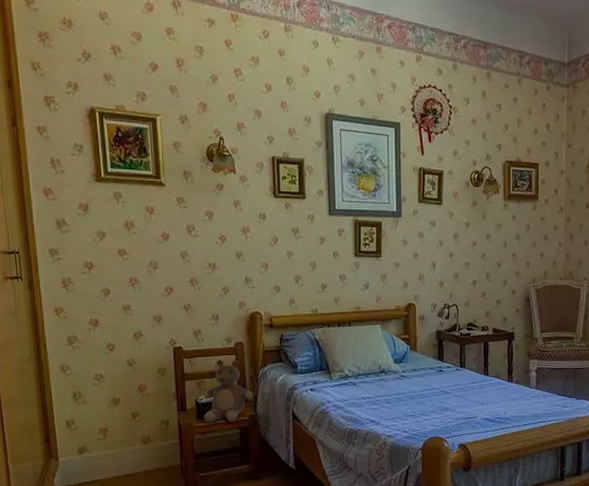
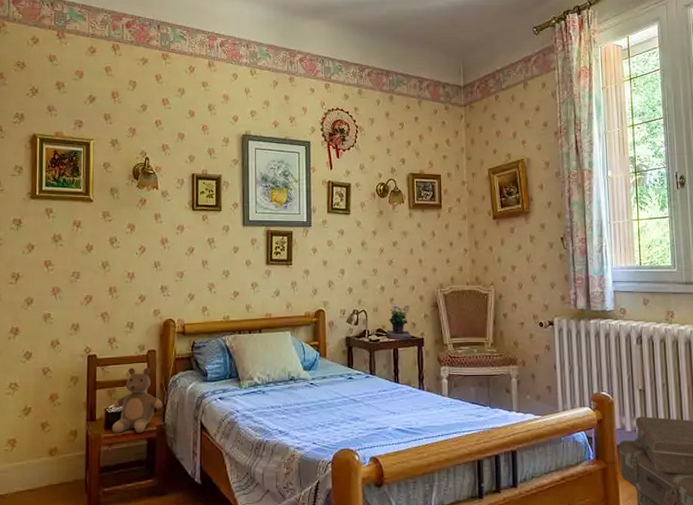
potted flower: none [477,300,503,334] -> present [386,305,412,340]

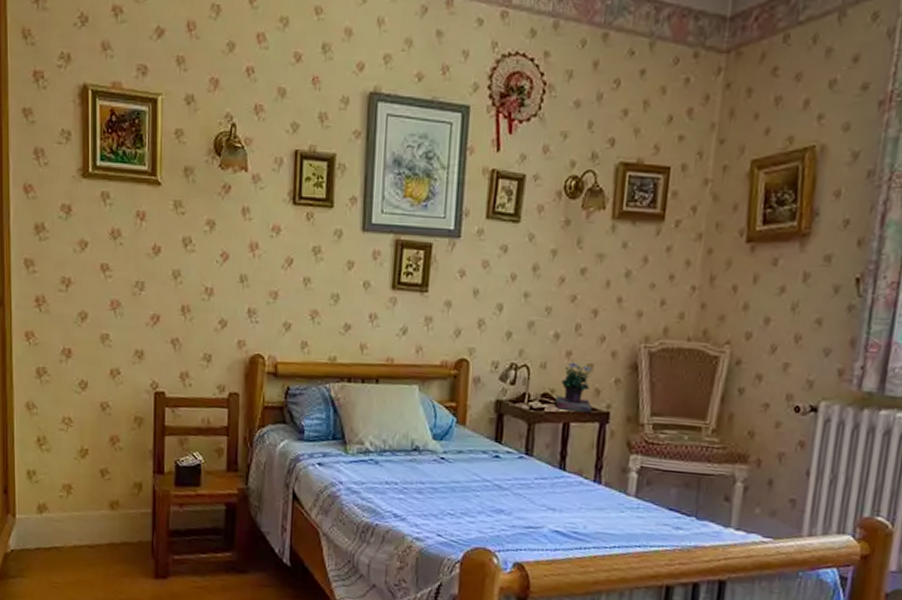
teddy bear: present [112,367,162,433] -> none [183,413,246,495]

